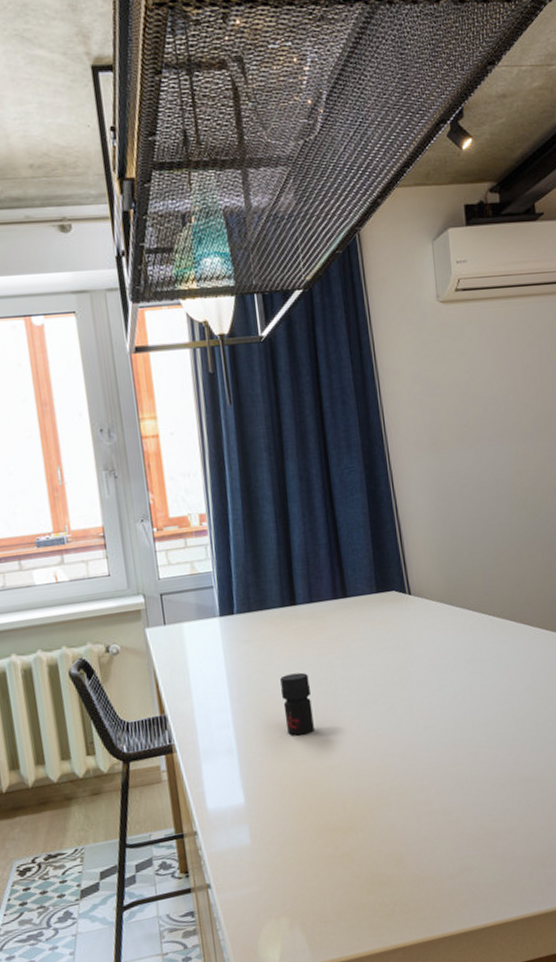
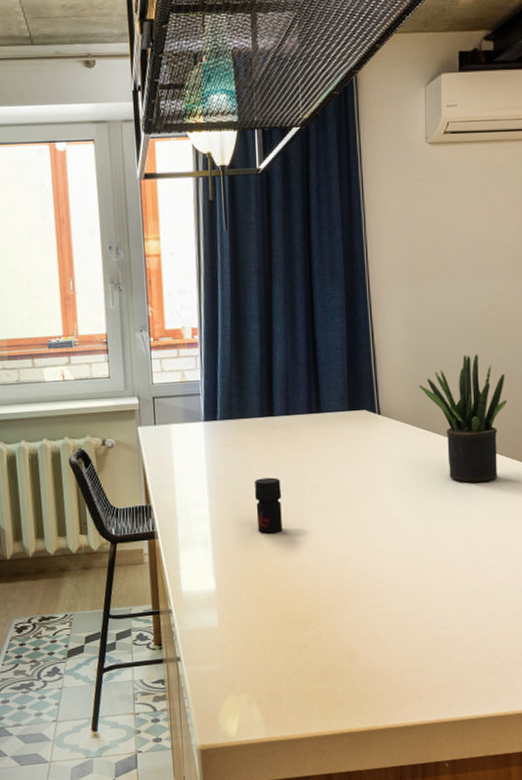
potted plant: none [449,522,542,661] -> present [418,354,507,483]

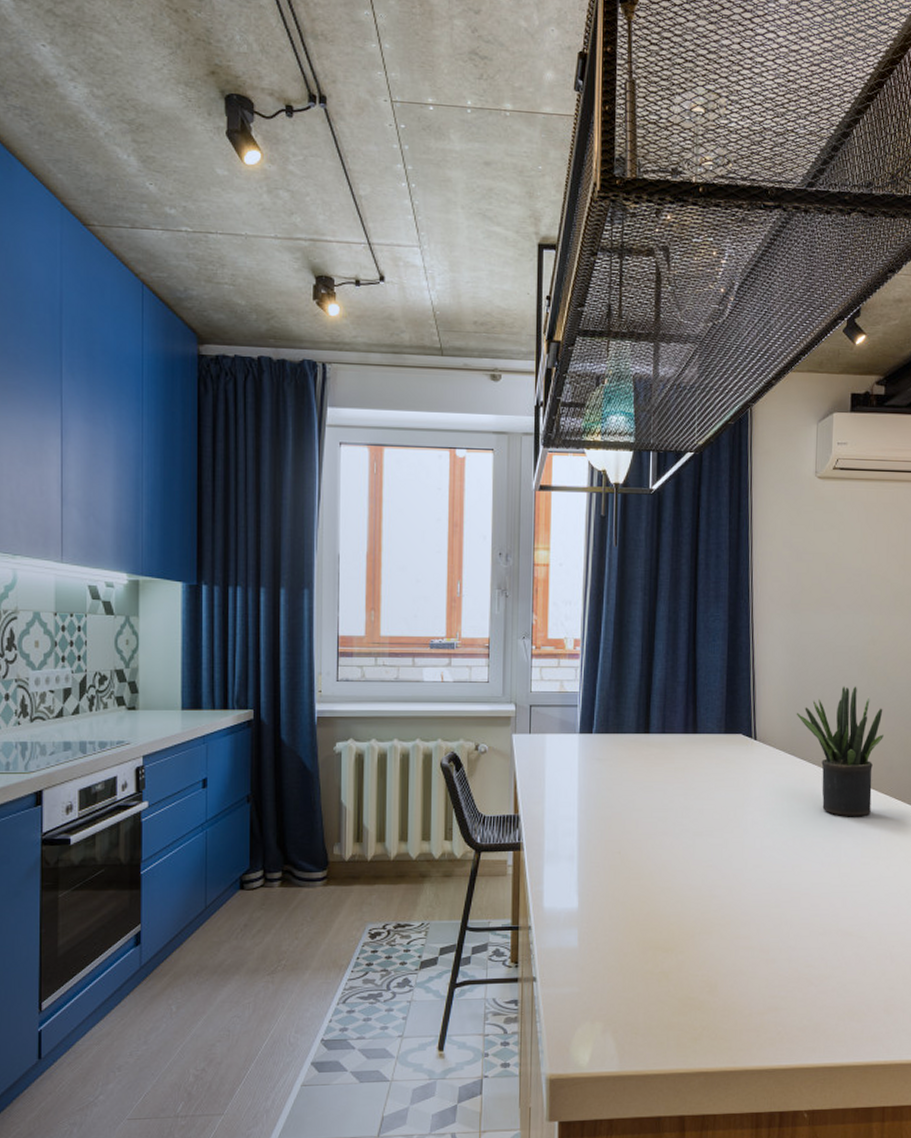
jar: present [254,477,282,534] -> none [624,796,653,854]

